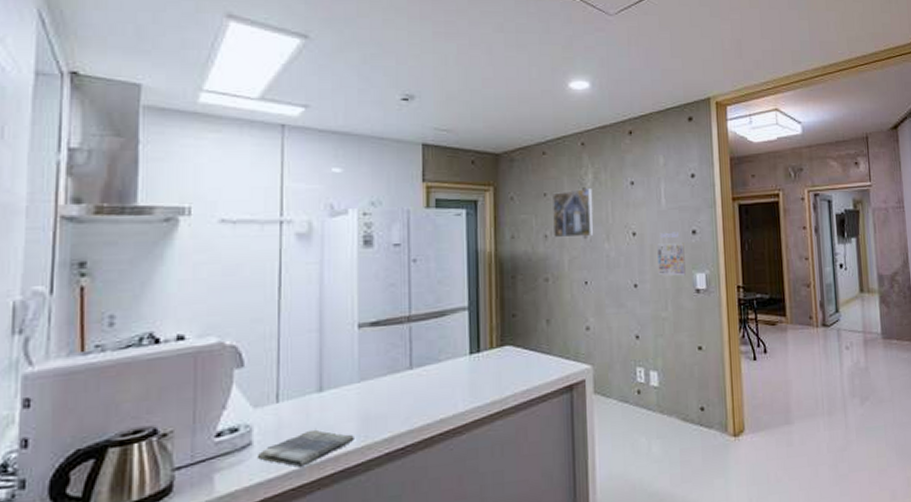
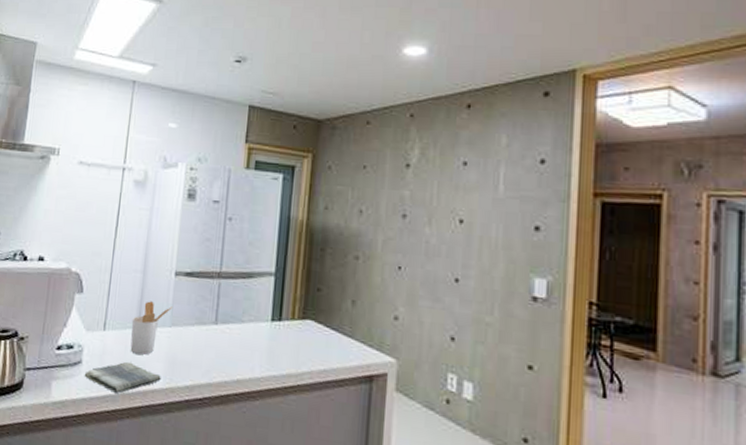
utensil holder: none [311,359,360,419] -> present [130,301,173,355]
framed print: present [553,188,594,238] -> none [369,164,418,218]
calendar: present [657,232,686,276] -> none [486,224,523,279]

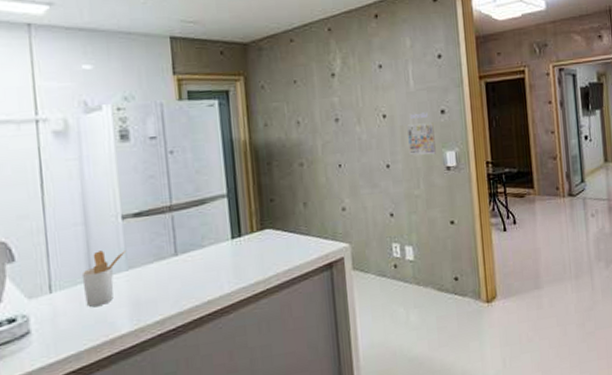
dish towel: present [84,361,161,394] -> none [36,316,128,352]
calendar: none [486,224,523,279] -> present [407,112,436,156]

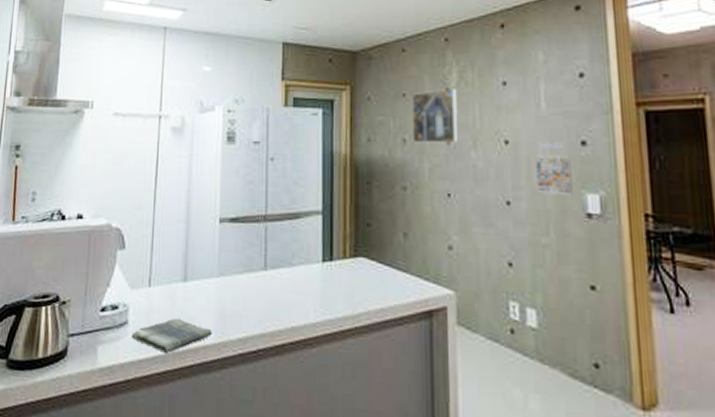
dish towel: none [36,316,128,352] -> present [131,317,212,353]
utensil holder: present [81,250,127,307] -> none [177,251,220,309]
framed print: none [302,73,345,124] -> present [412,89,459,143]

